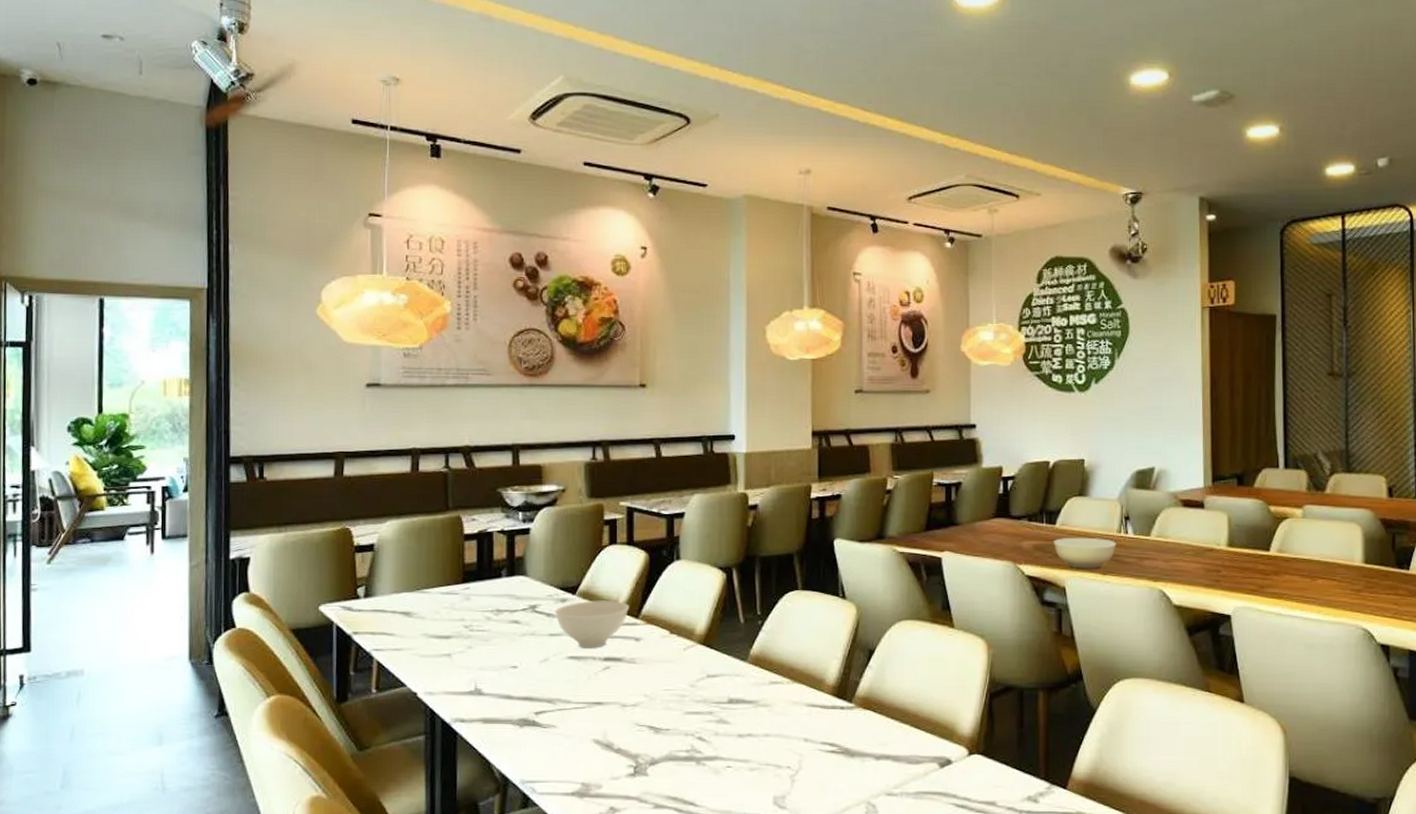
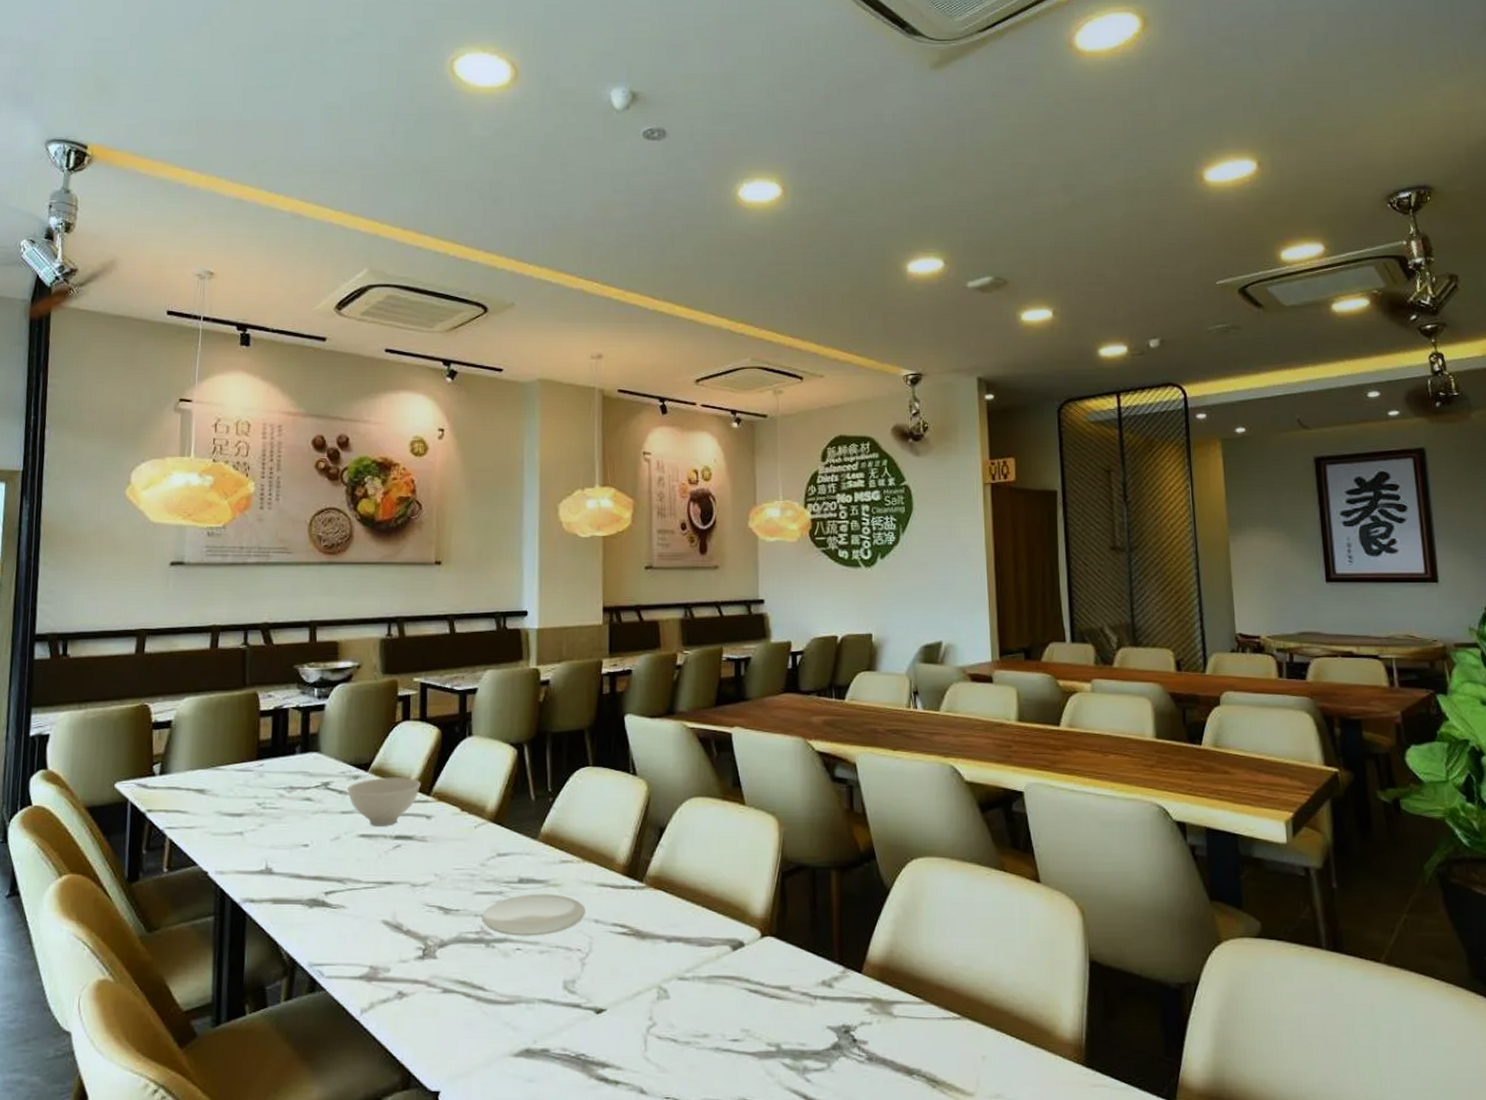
plate: none [692,714,795,754] -> present [482,894,586,936]
bowl: present [1053,537,1117,569] -> none [842,712,906,744]

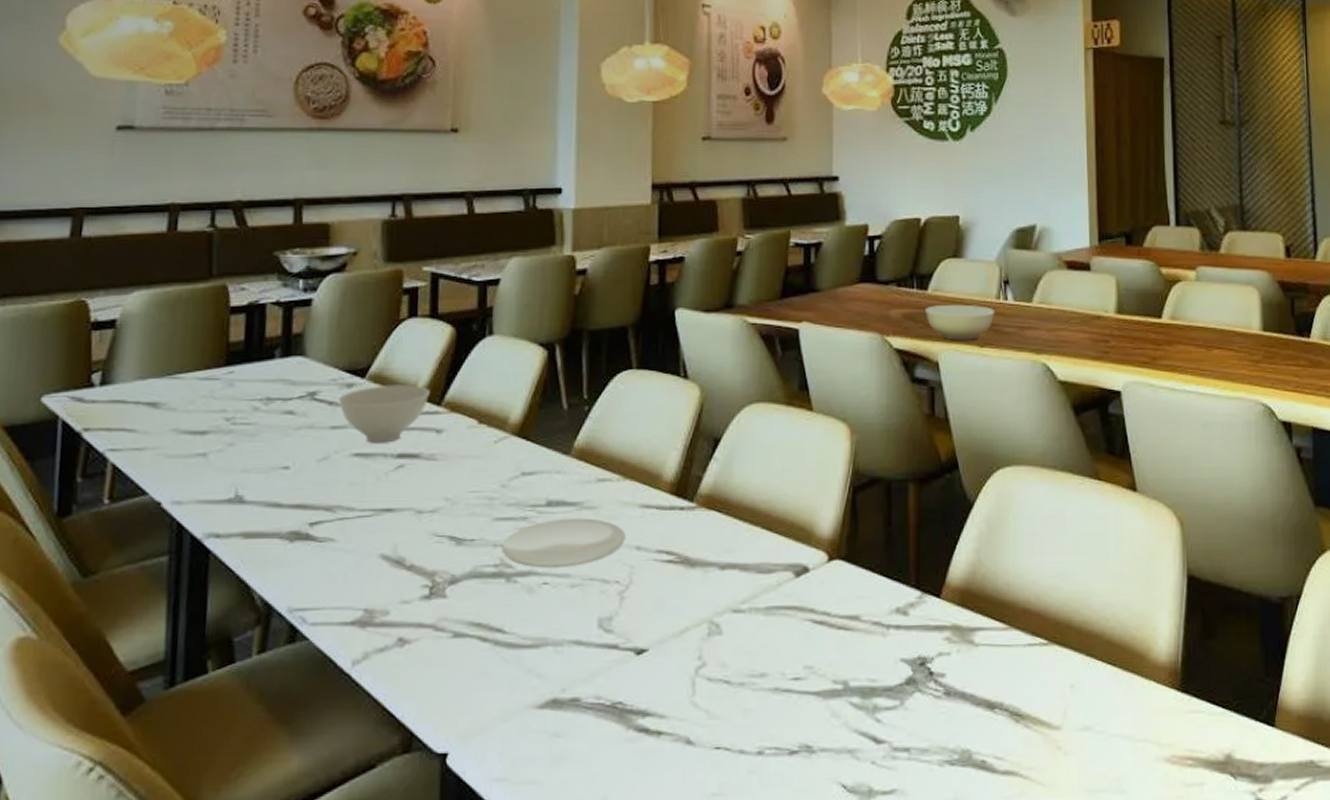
bowl: none [842,712,906,744] -> present [924,304,995,340]

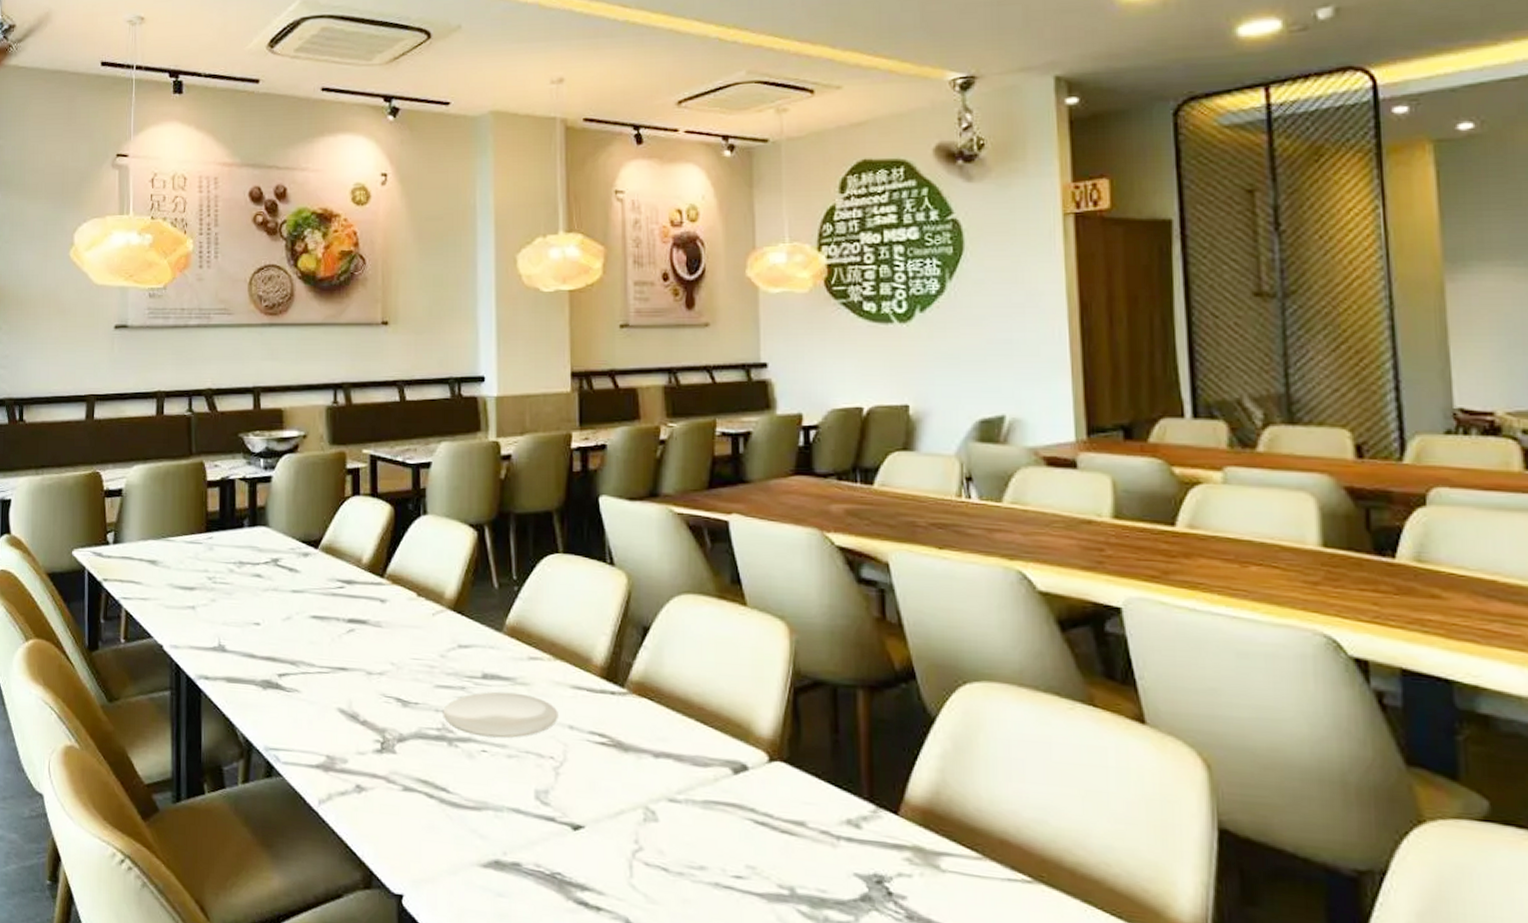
bowl: present [337,385,430,443] -> none [296,556,374,608]
bowl: present [924,304,995,340] -> none [870,501,956,541]

